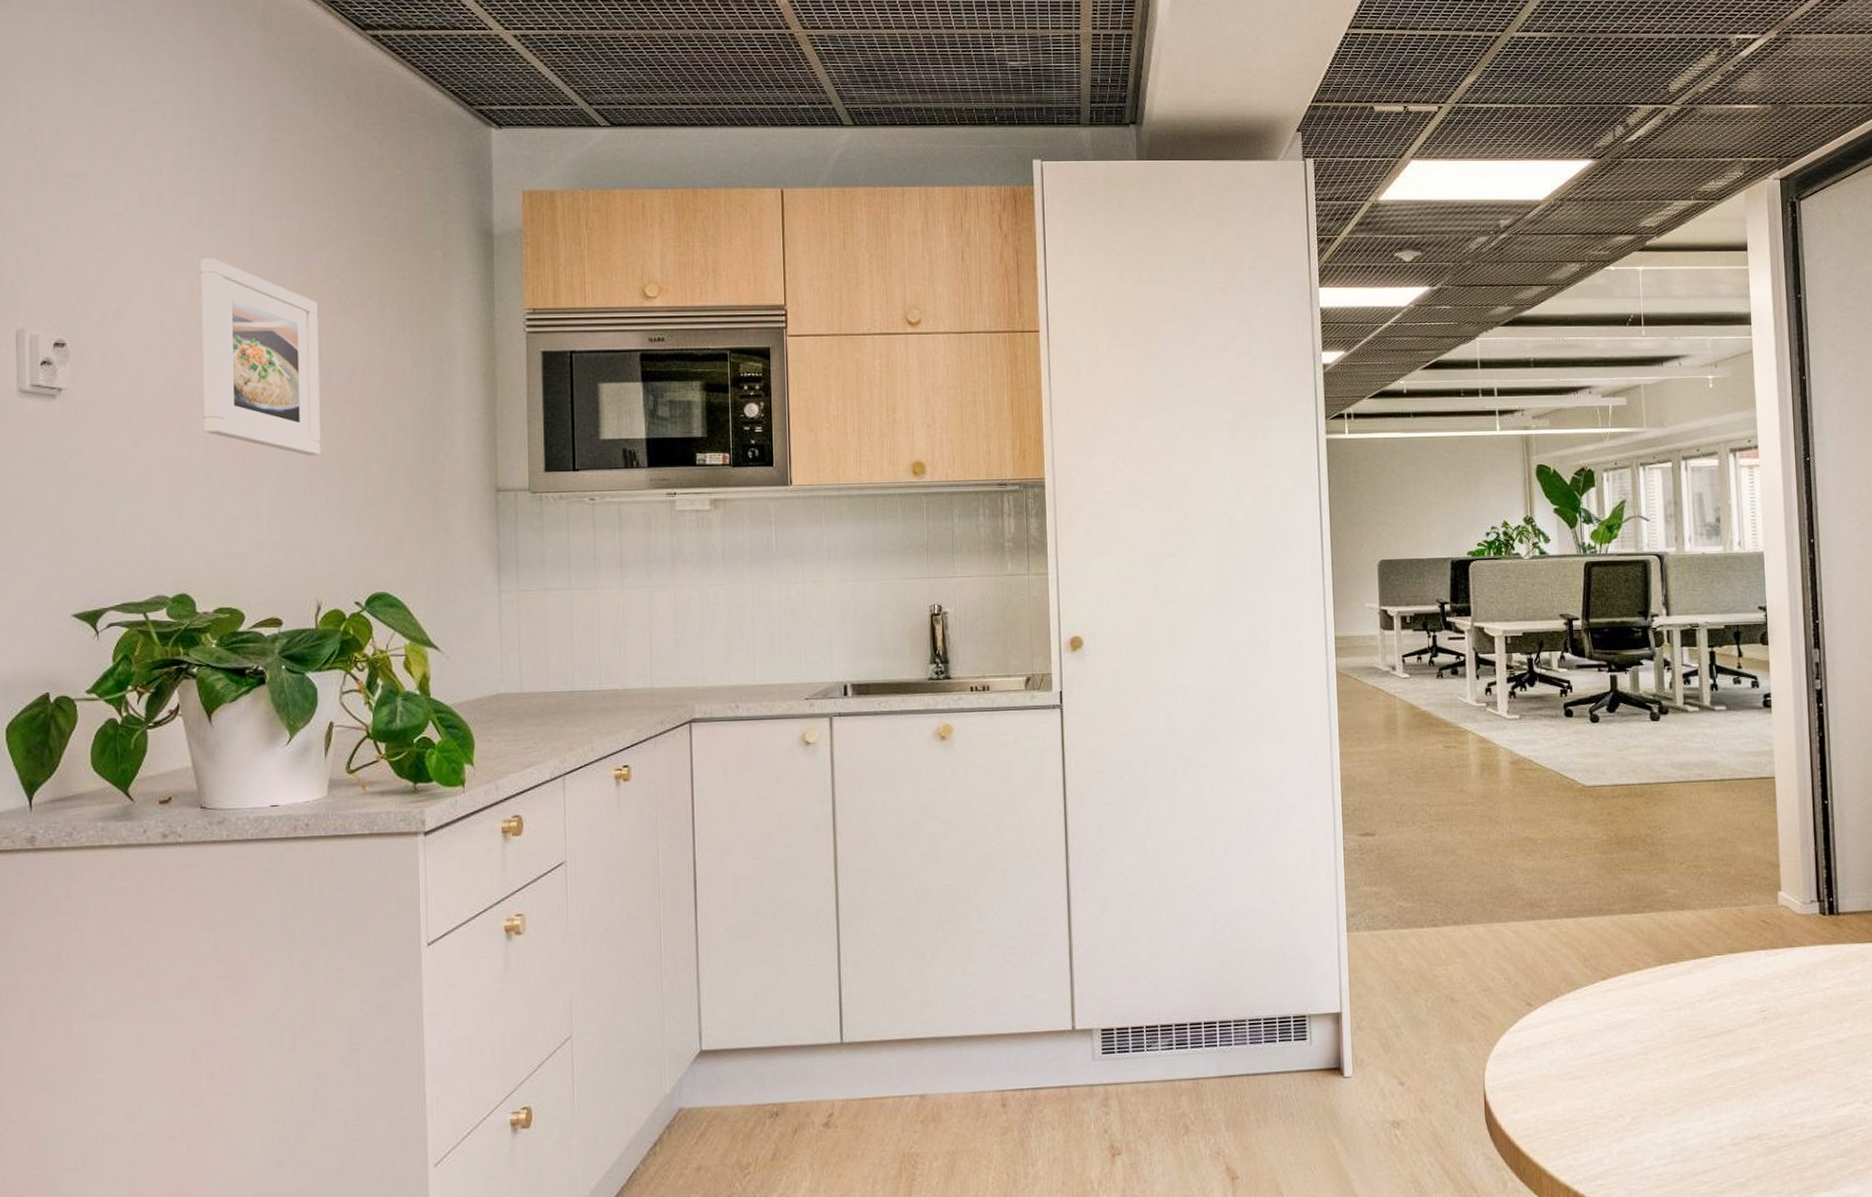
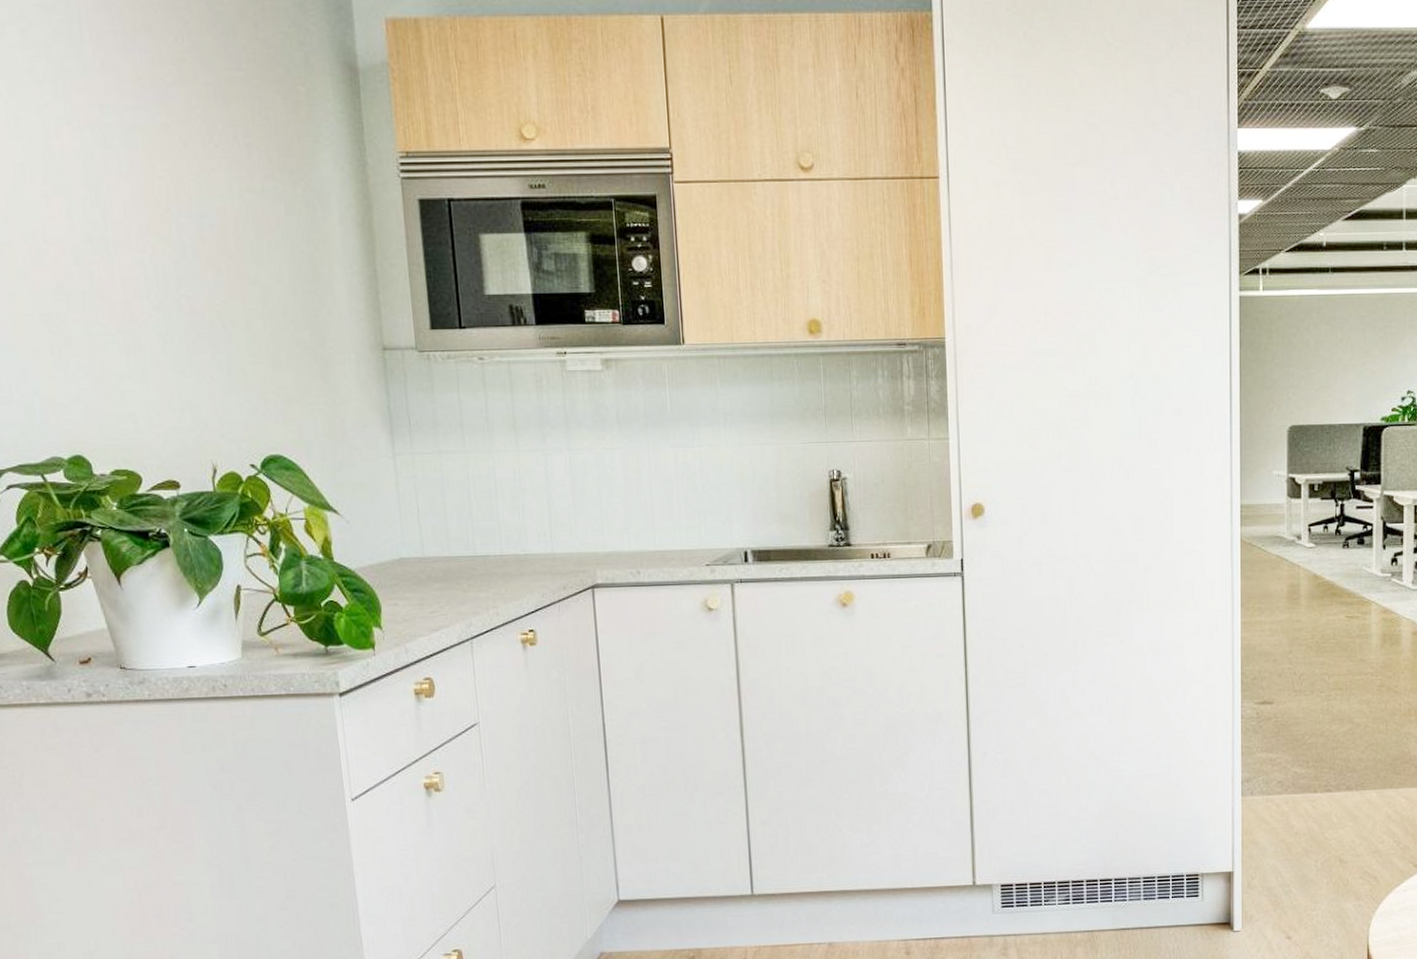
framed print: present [200,258,321,456] -> none [53,95,201,312]

